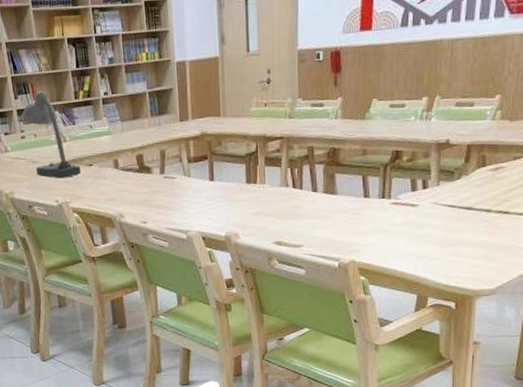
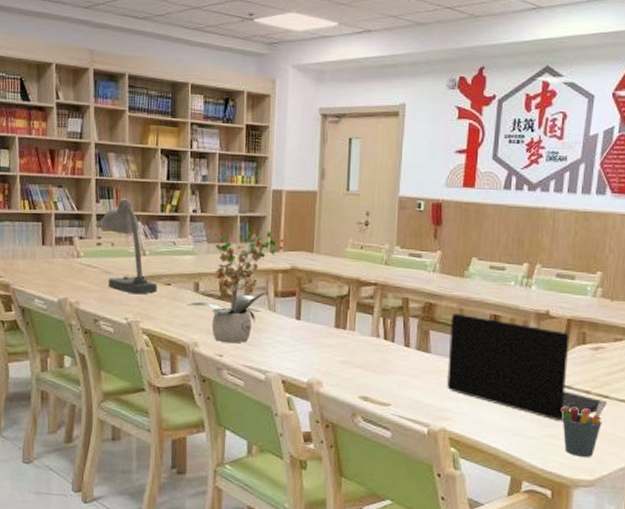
potted plant: none [109,100,192,211] -> present [186,230,284,344]
laptop: none [354,154,507,240] -> present [447,313,607,421]
pen holder: none [464,217,504,270] -> present [562,401,604,457]

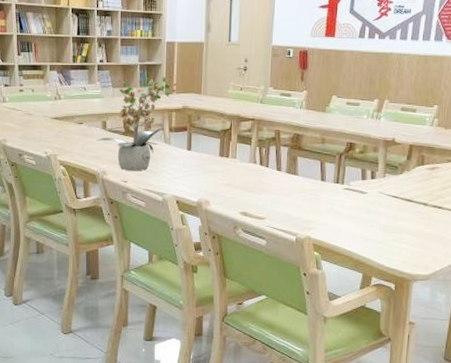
desk lamp: present [100,199,157,295] -> none [22,51,71,132]
laptop: present [447,313,607,421] -> none [311,142,440,228]
pen holder: present [562,401,604,457] -> none [404,211,438,256]

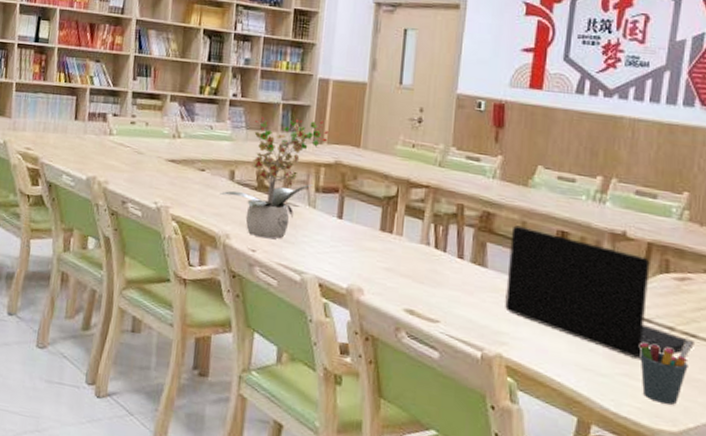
laptop: none [311,142,440,228] -> present [505,225,694,359]
pen holder: none [404,211,438,256] -> present [640,340,691,405]

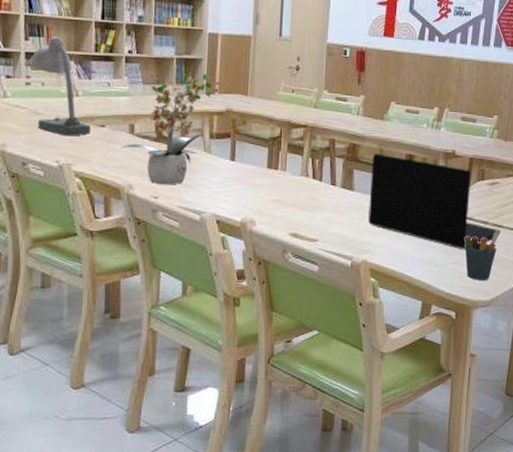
desk lamp: none [135,77,191,179] -> present [29,37,91,137]

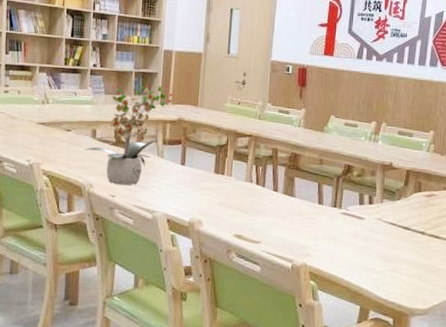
desk lamp: present [29,37,91,137] -> none [8,51,58,139]
laptop: present [368,153,501,249] -> none [308,163,438,258]
pen holder: present [465,230,498,280] -> none [402,240,435,289]

